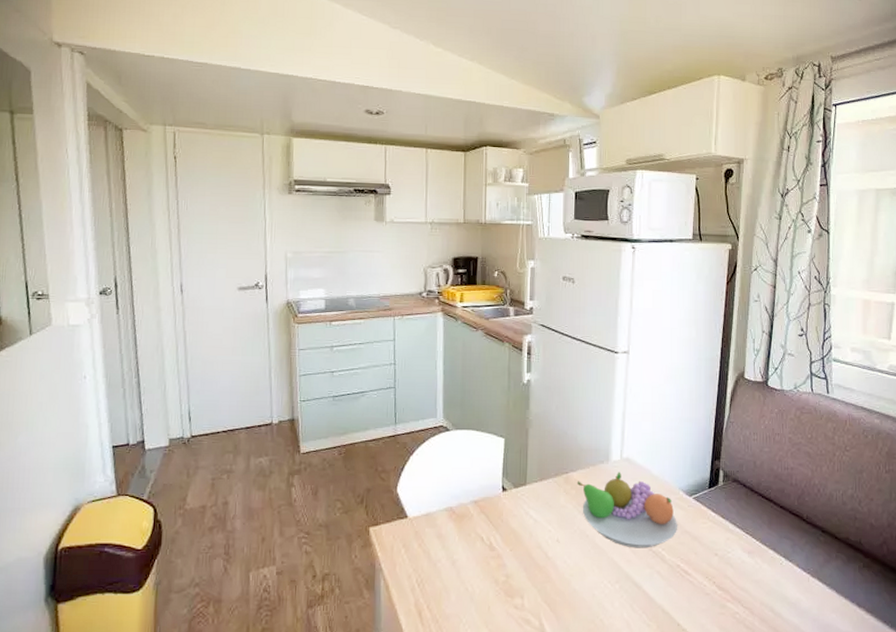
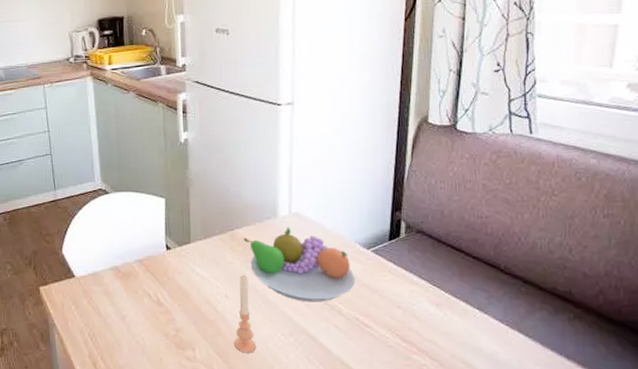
candle: none [563,517,583,601] -> present [234,273,256,353]

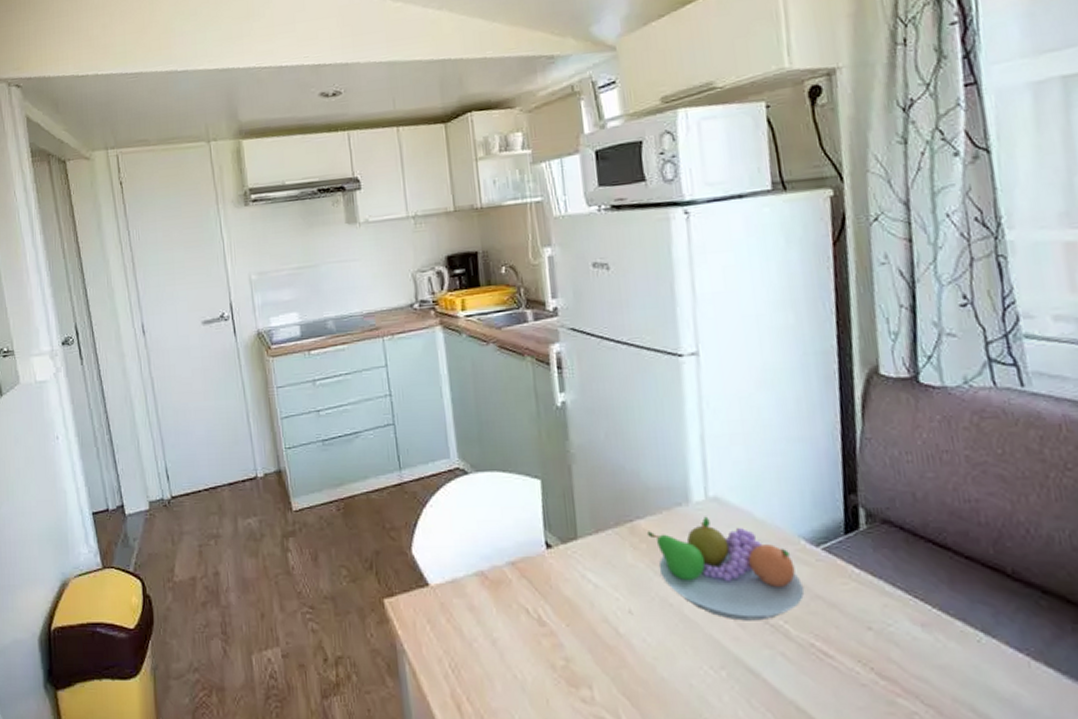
candle: present [234,273,256,353] -> none [645,580,676,693]

